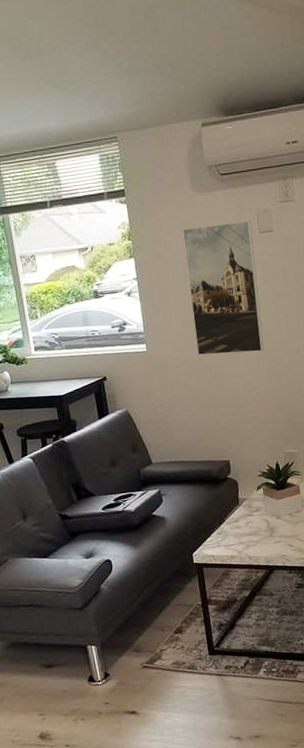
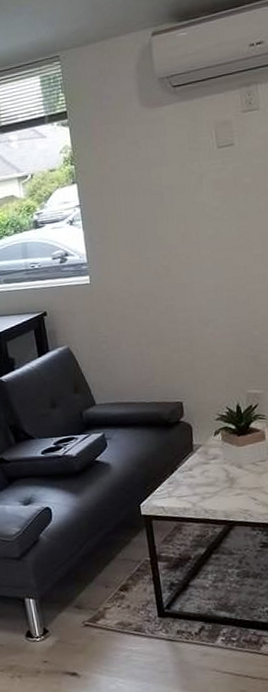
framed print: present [183,220,264,356] -> none [130,134,223,287]

